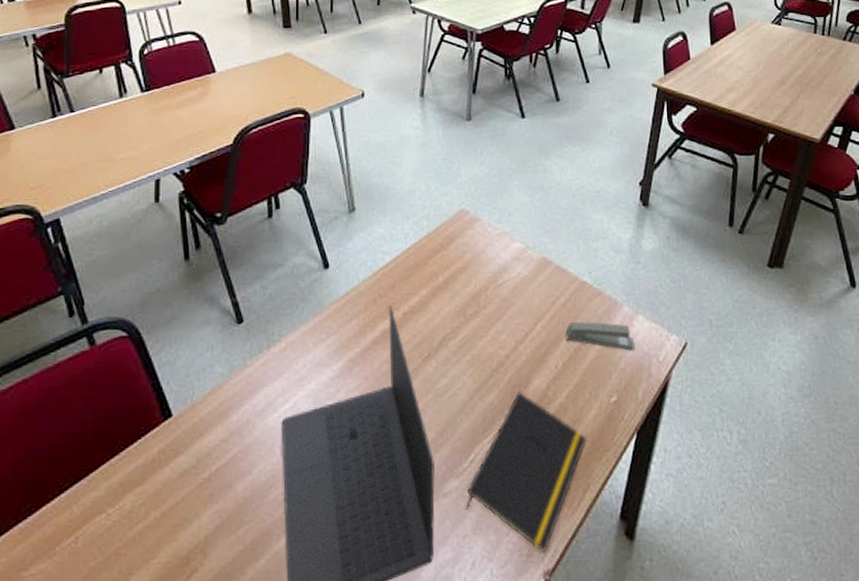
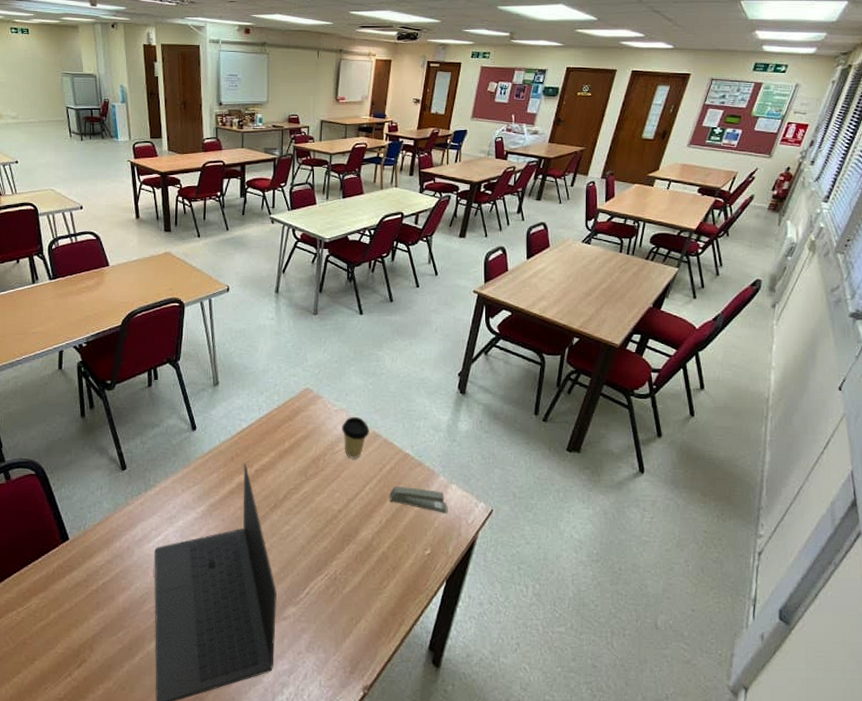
notepad: present [466,391,587,554] -> none [301,540,404,672]
coffee cup: none [506,240,538,291] -> present [342,416,369,458]

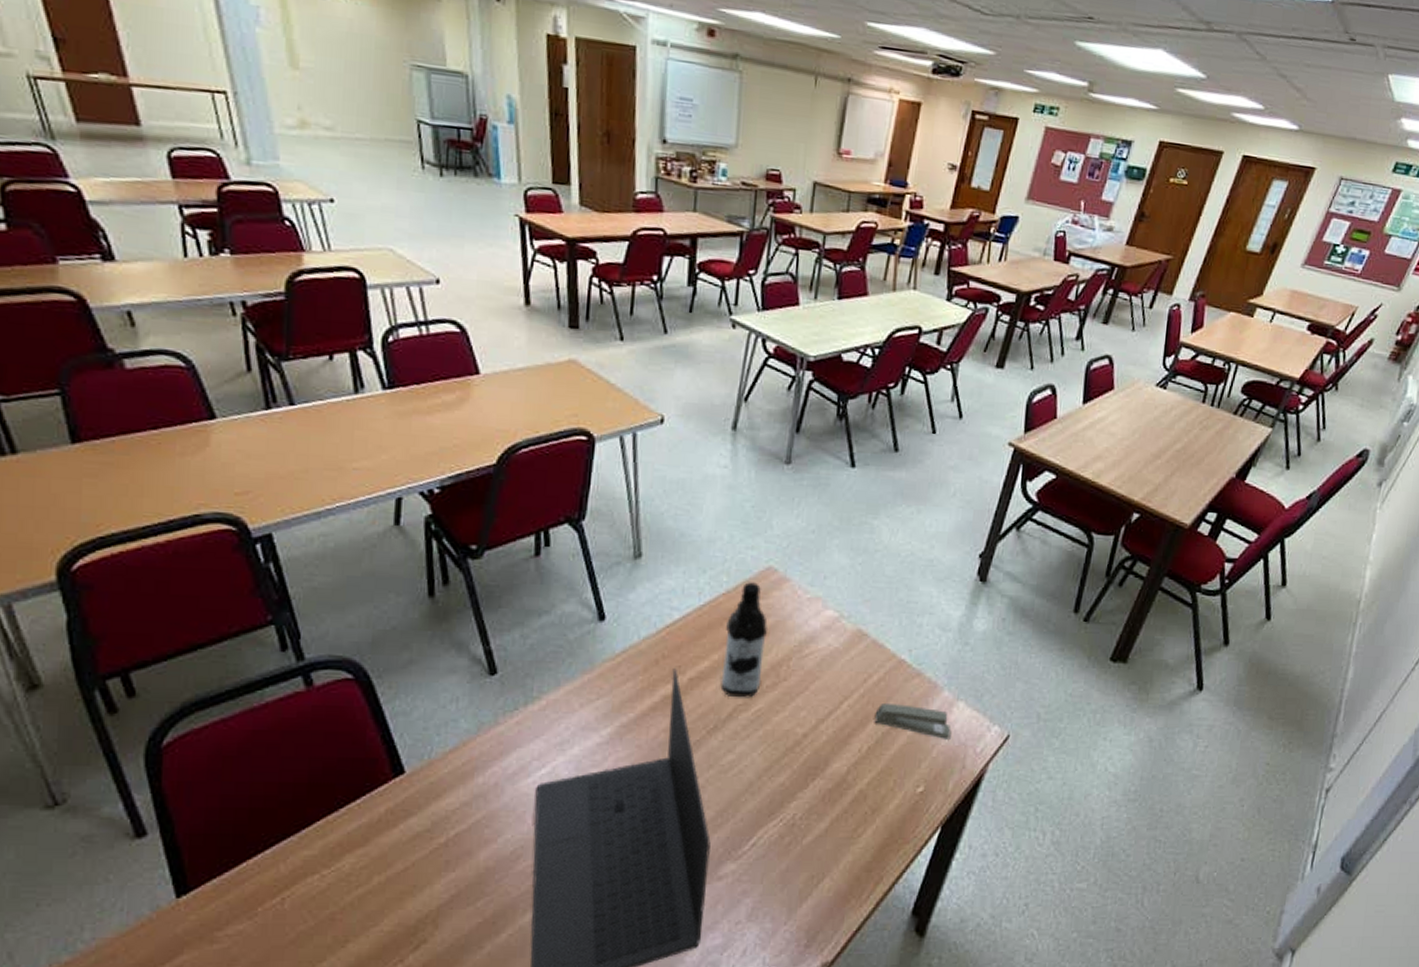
water bottle: none [277,400,309,484] -> present [721,582,769,698]
coffee cup: present [342,416,369,458] -> none [815,607,854,665]

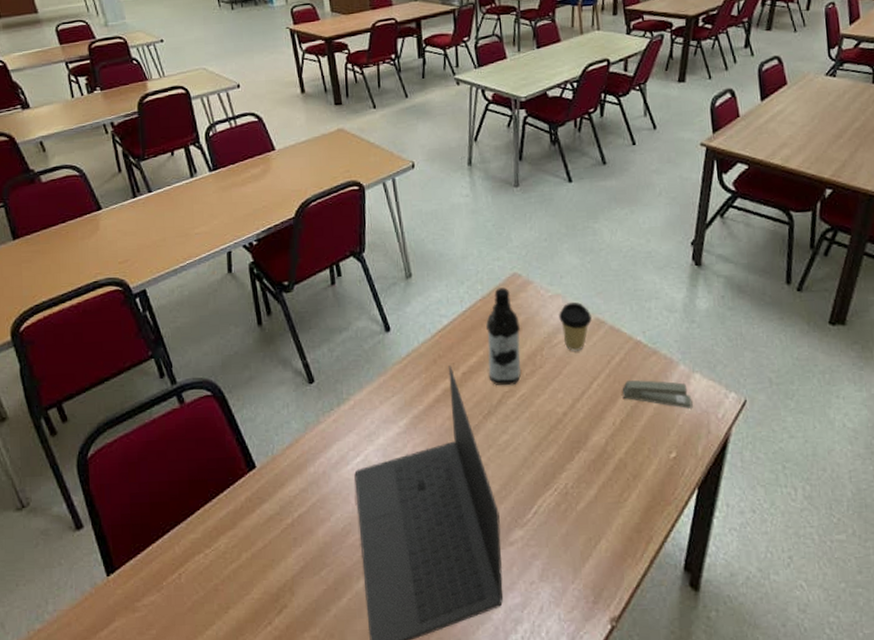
coffee cup: none [815,607,854,665] -> present [559,301,592,351]

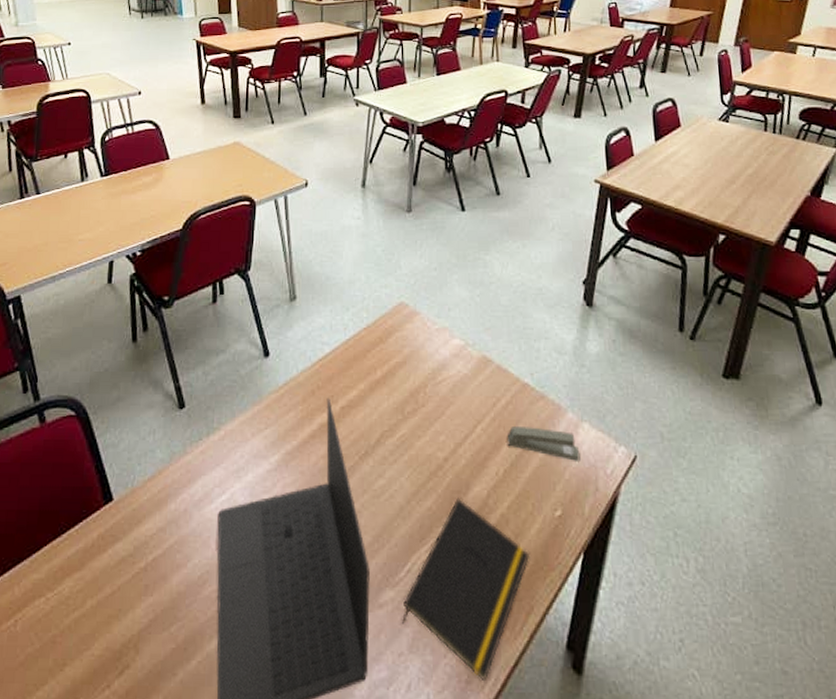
water bottle: present [486,287,521,386] -> none [368,317,405,424]
notepad: none [532,447,648,601] -> present [402,497,530,682]
coffee cup: present [559,301,592,351] -> none [445,336,479,390]

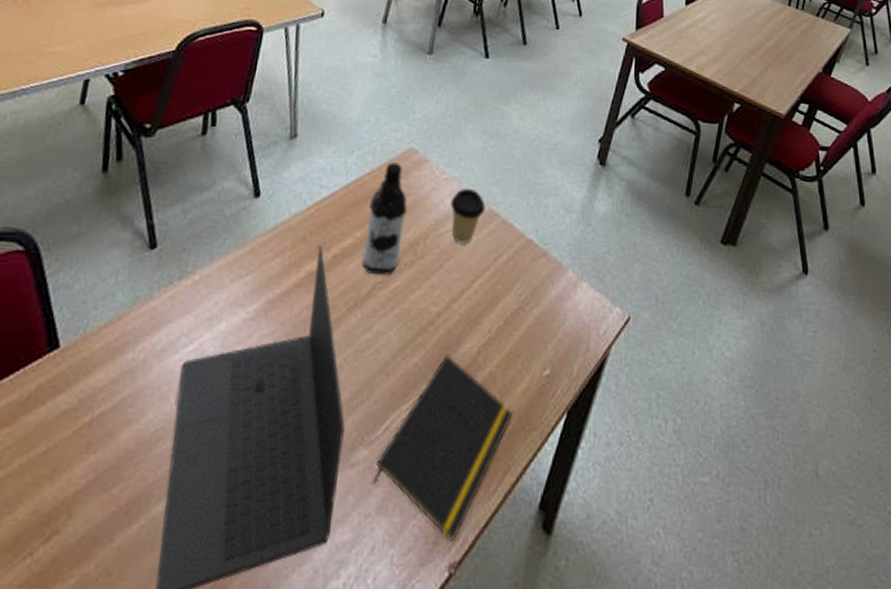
water bottle: none [368,317,405,424] -> present [362,162,408,276]
coffee cup: none [445,336,479,390] -> present [450,188,486,244]
stapler: present [507,427,581,461] -> none [503,283,576,321]

